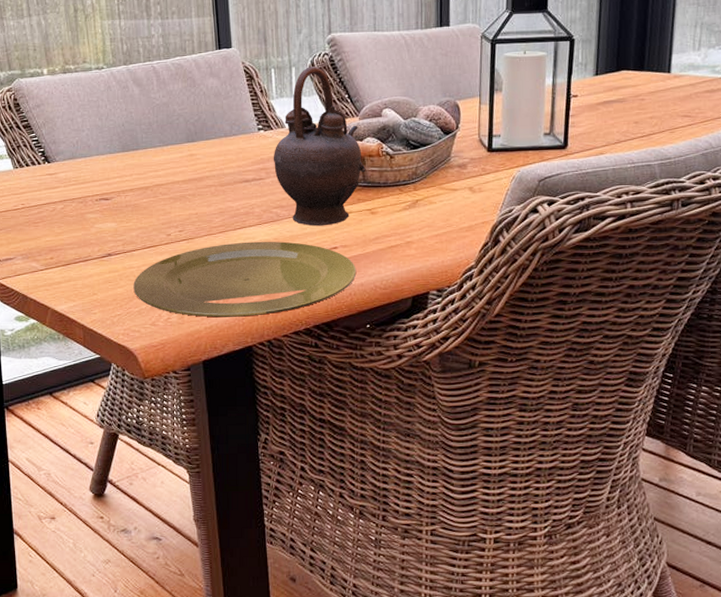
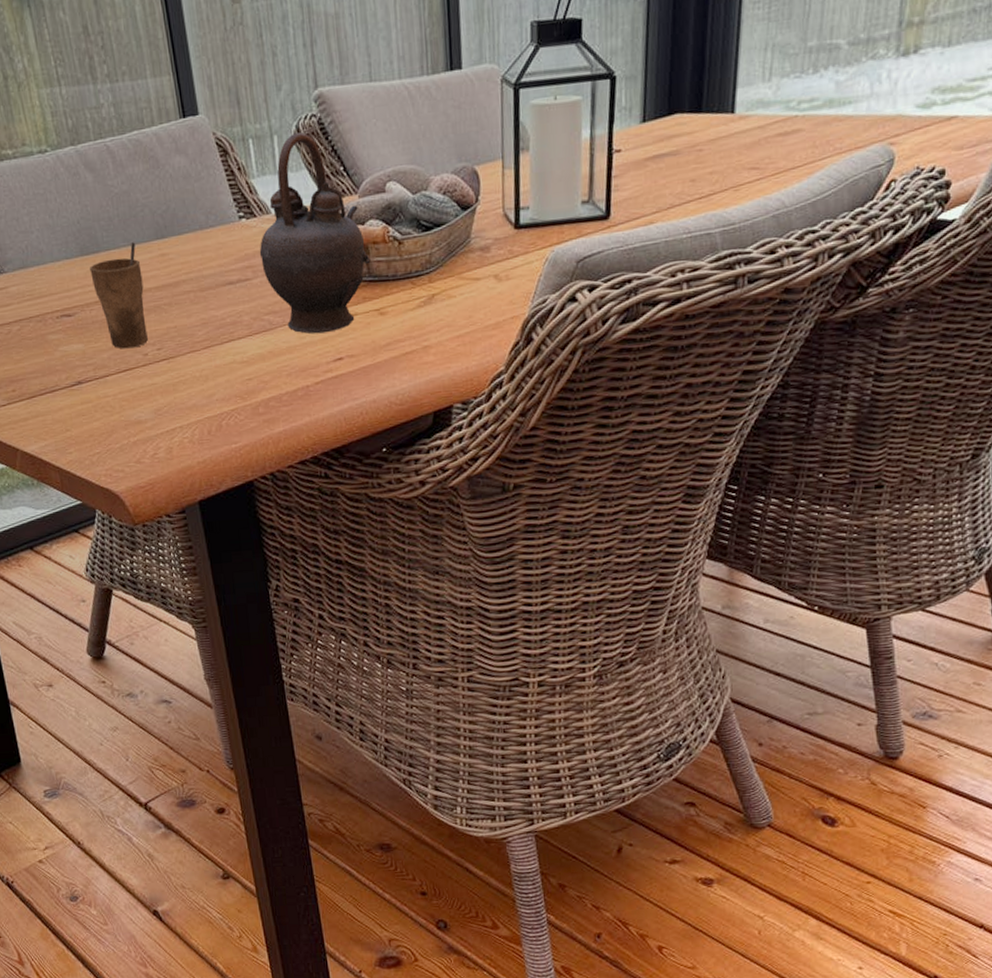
cup: none [129,143,173,229] -> present [90,242,148,349]
plate: present [133,241,357,318] -> none [110,354,367,450]

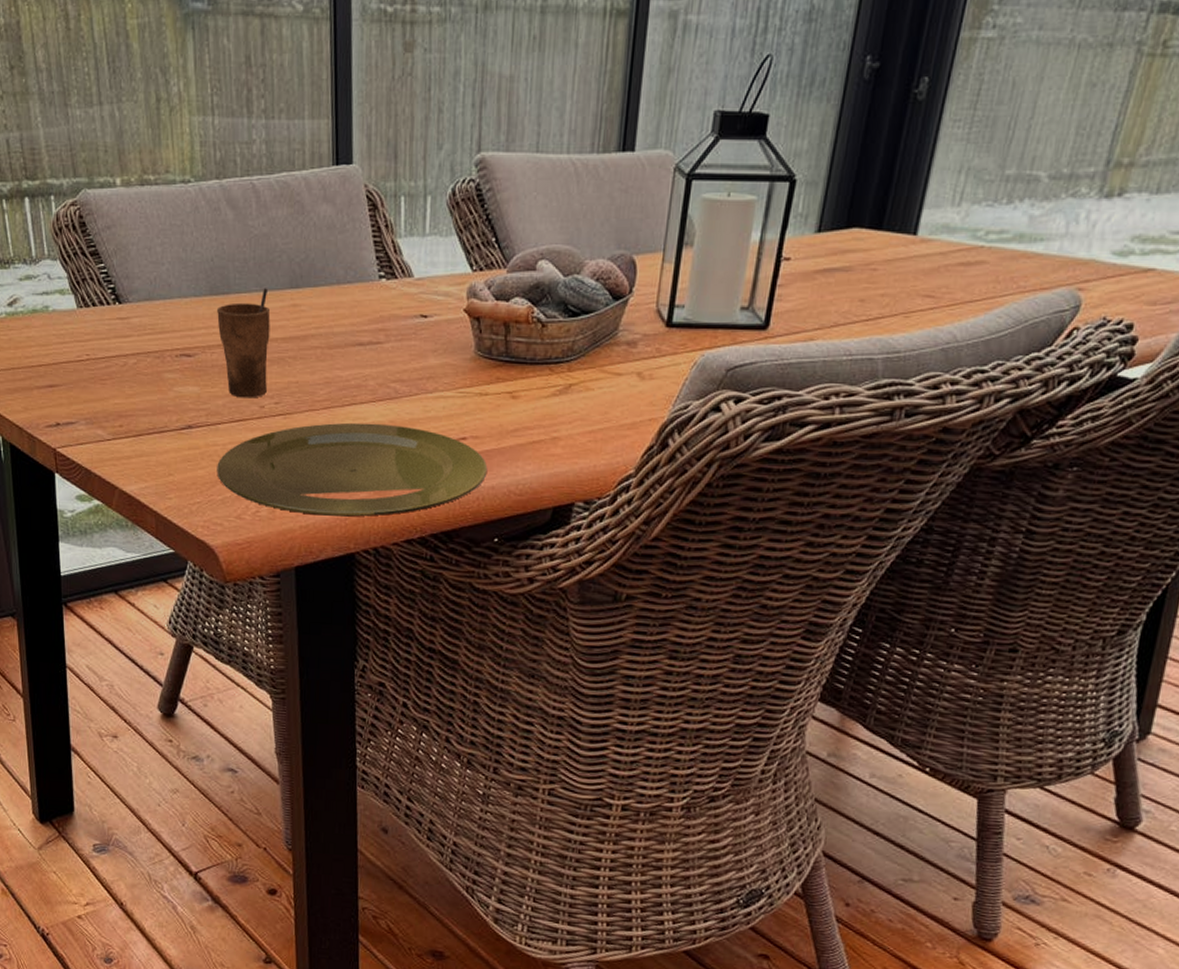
plate: none [110,354,367,450] -> present [217,422,488,517]
teapot: present [259,132,371,334] -> none [395,196,510,410]

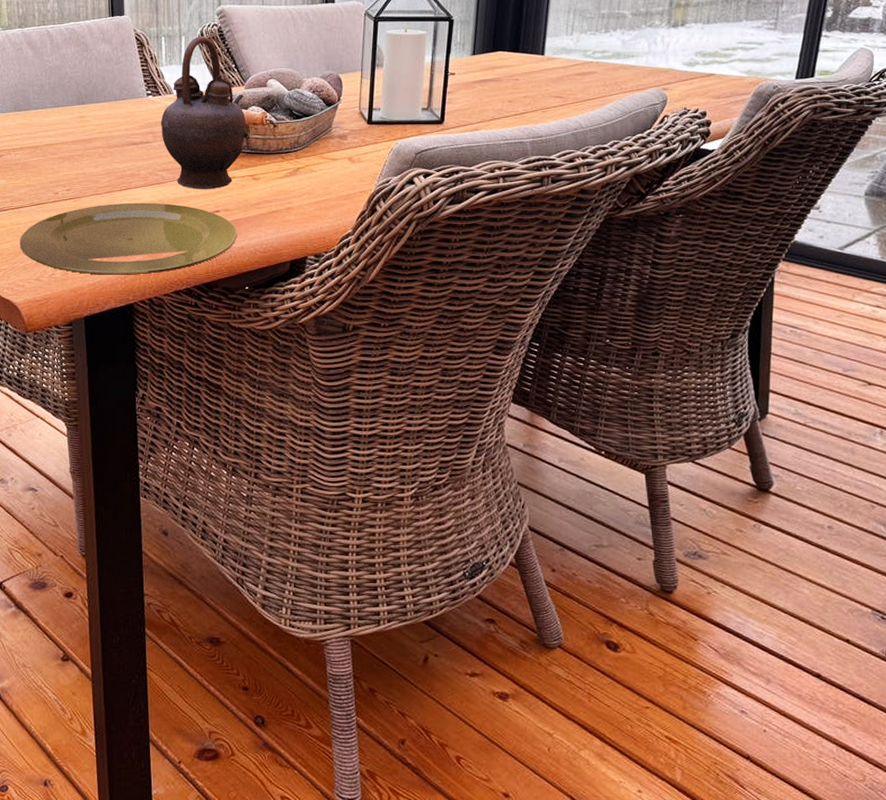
cup: present [217,288,271,398] -> none [20,105,62,187]
teapot: none [395,196,510,410] -> present [160,36,250,190]

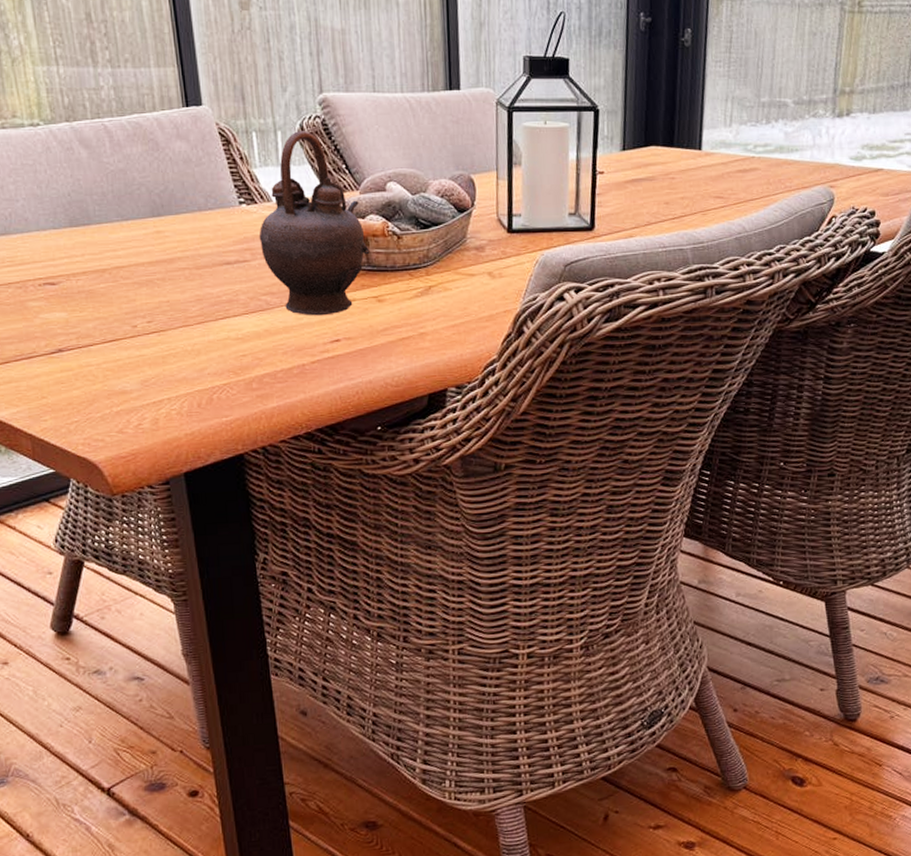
plate: present [19,202,238,275] -> none [92,333,364,422]

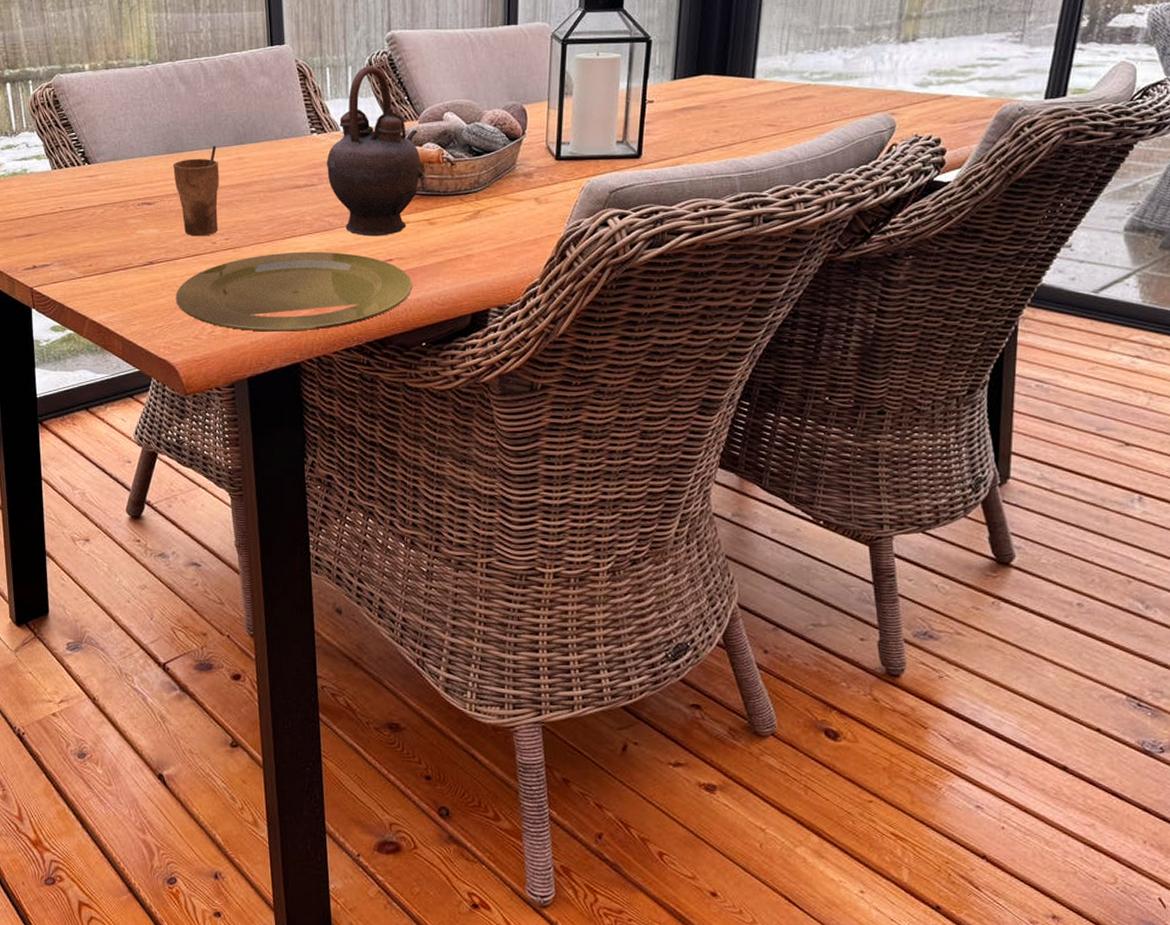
cup: none [79,218,138,320] -> present [173,146,219,237]
plate: none [92,333,364,422] -> present [176,251,413,332]

